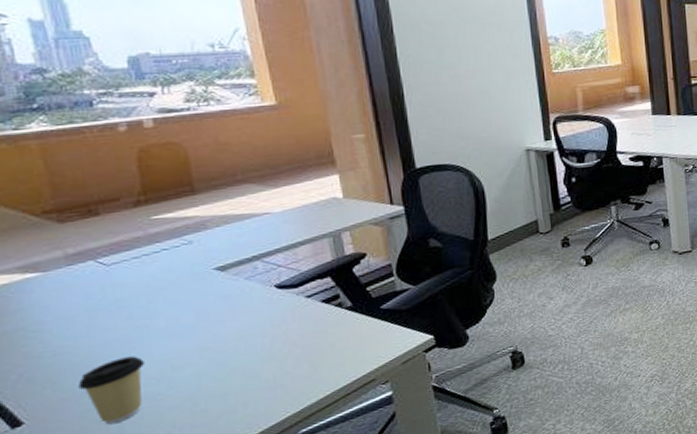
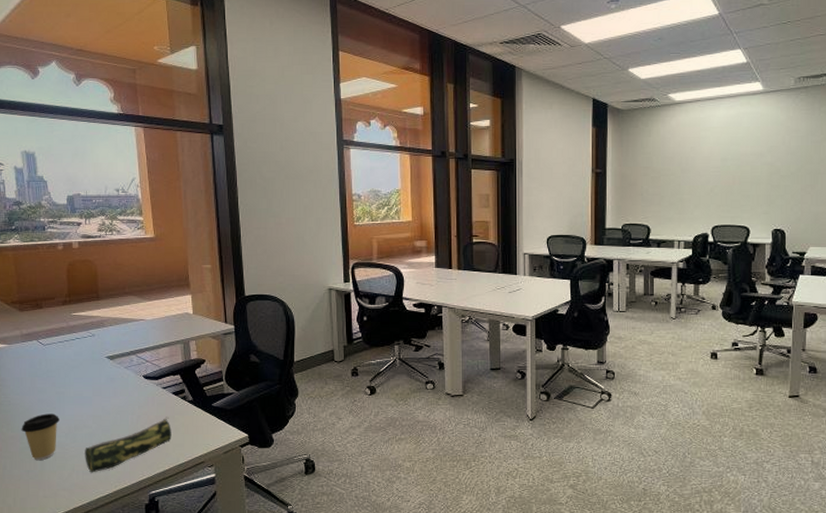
pencil case: none [190,332,325,425] -> present [85,417,172,473]

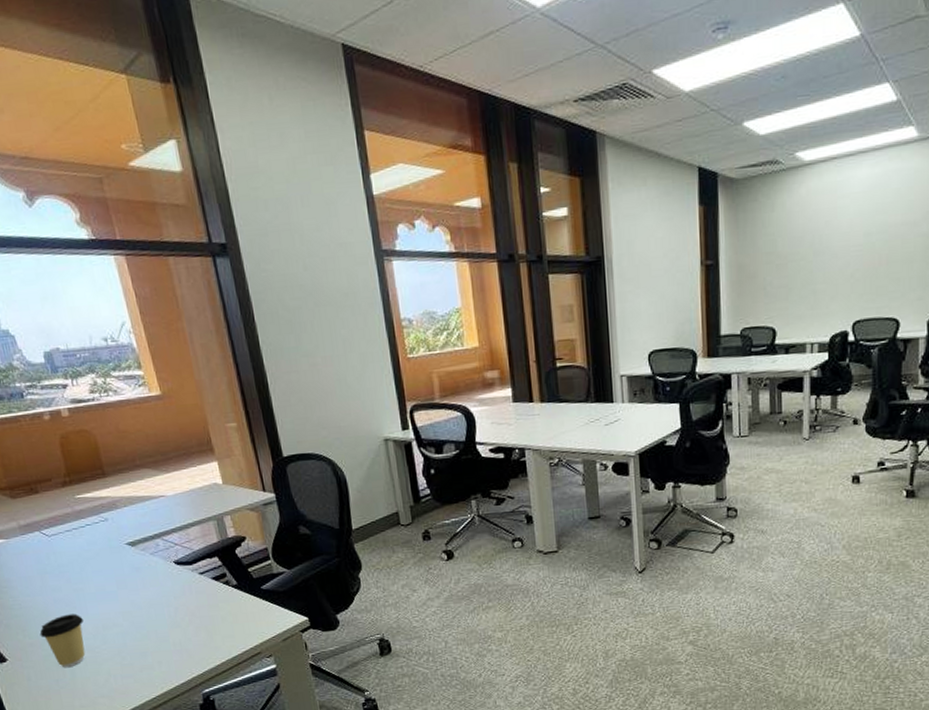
pencil case: present [85,417,172,473] -> none [119,605,219,676]

